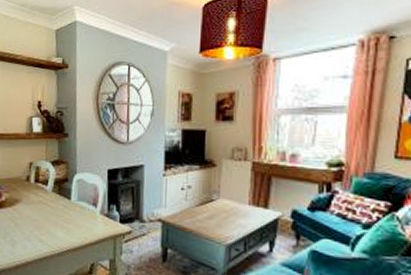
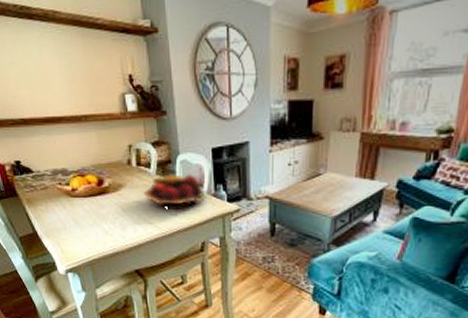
fruit basket: none [38,192,99,230] -> present [143,174,206,211]

